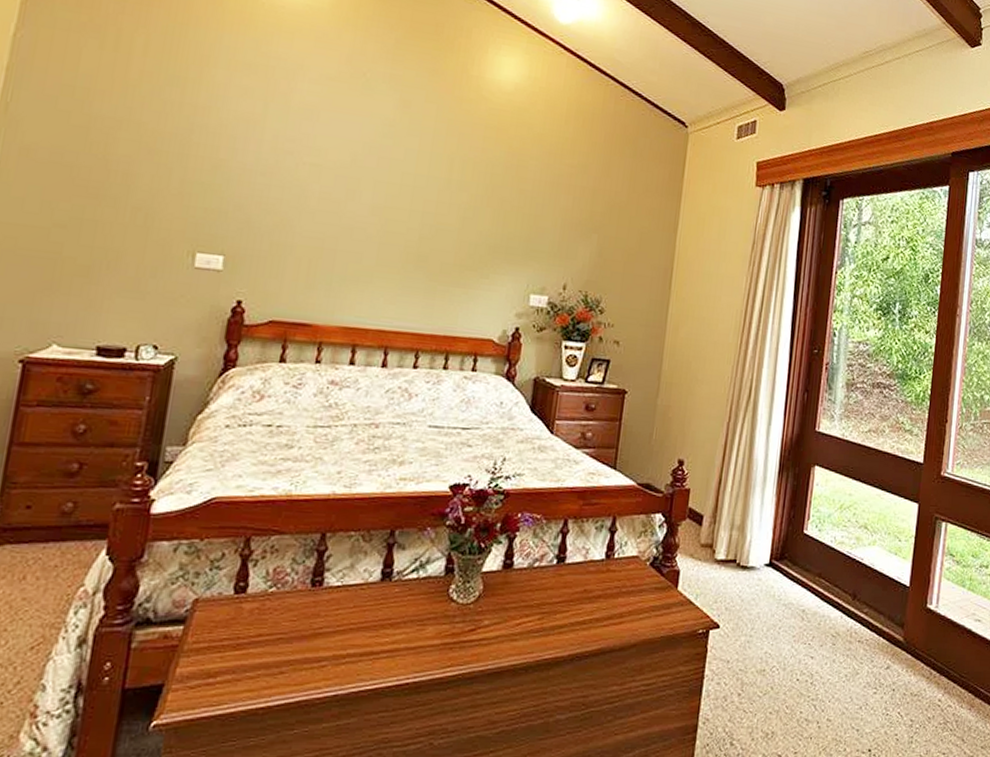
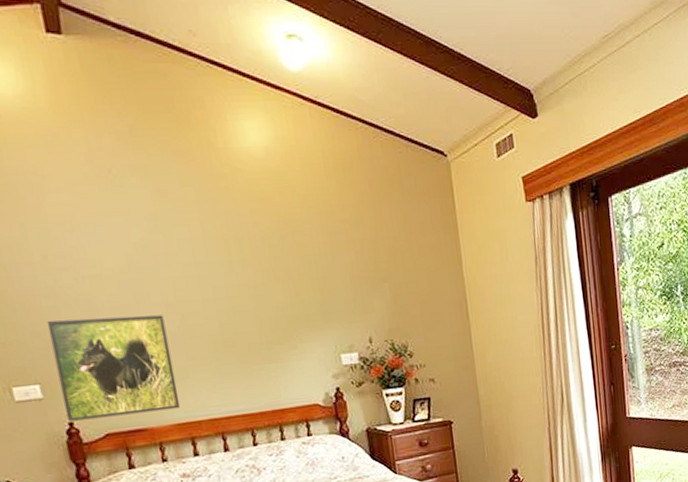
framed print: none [238,196,367,312] -> present [46,315,181,422]

